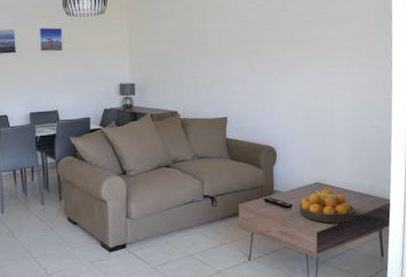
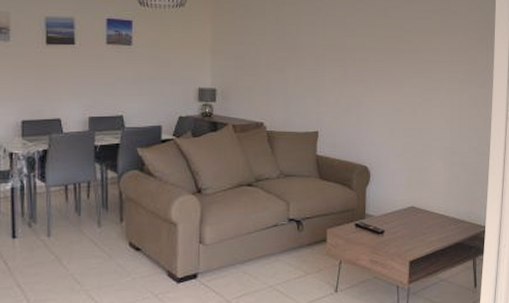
fruit bowl: present [299,188,356,223] -> none [392,213,450,251]

